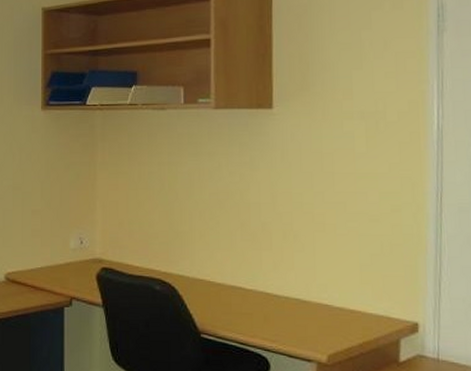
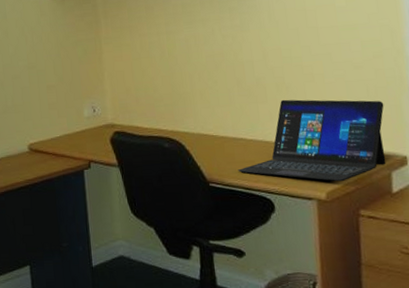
laptop: none [233,248,398,345] -> present [238,99,386,182]

